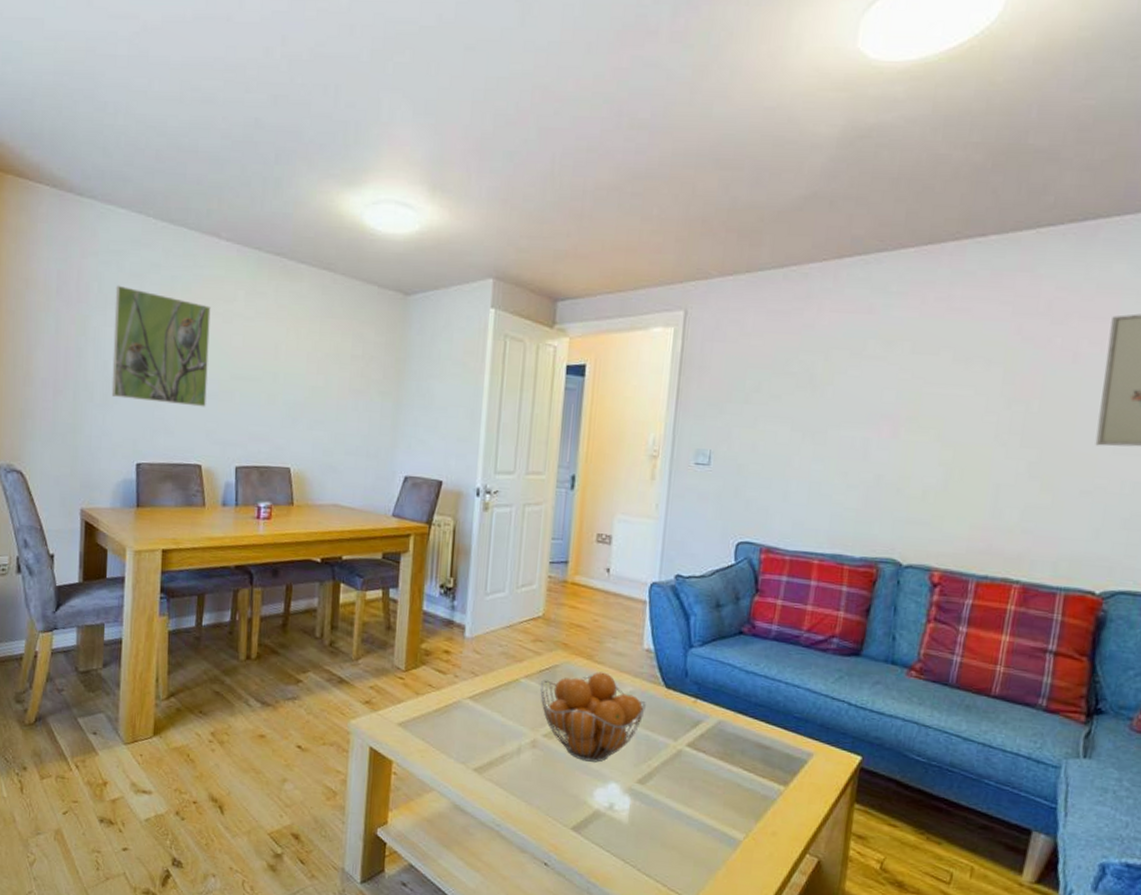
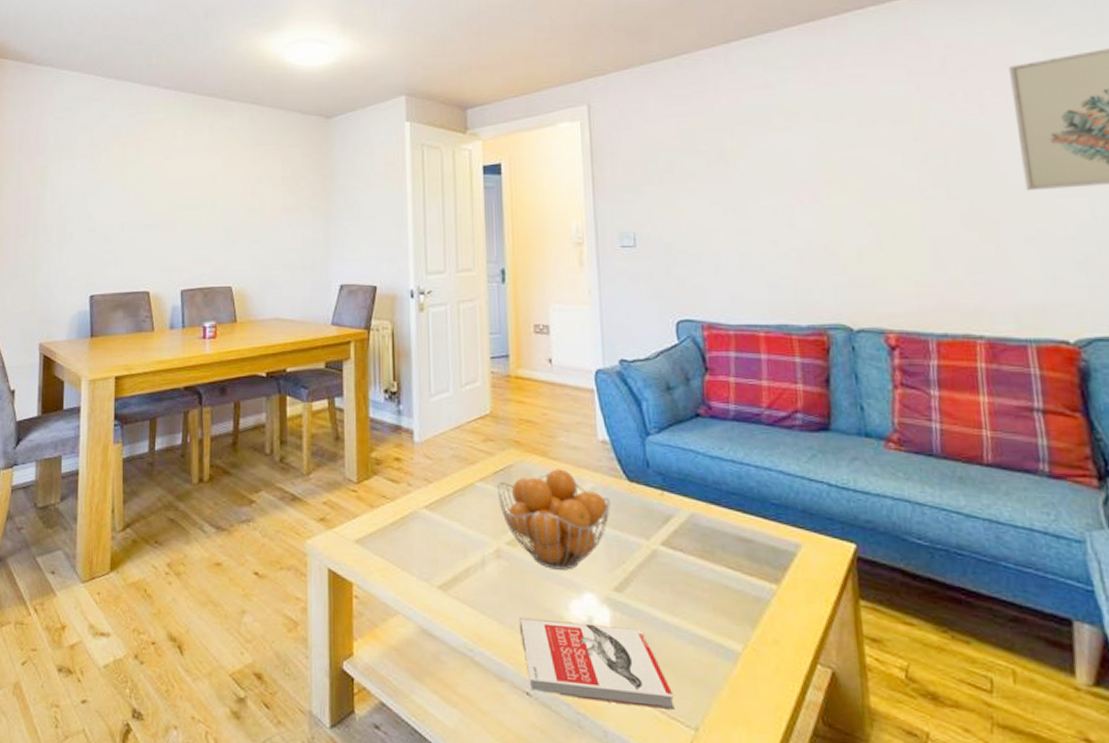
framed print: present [111,285,211,407] -> none [67,136,153,238]
book: none [545,800,676,884] -> present [519,617,675,710]

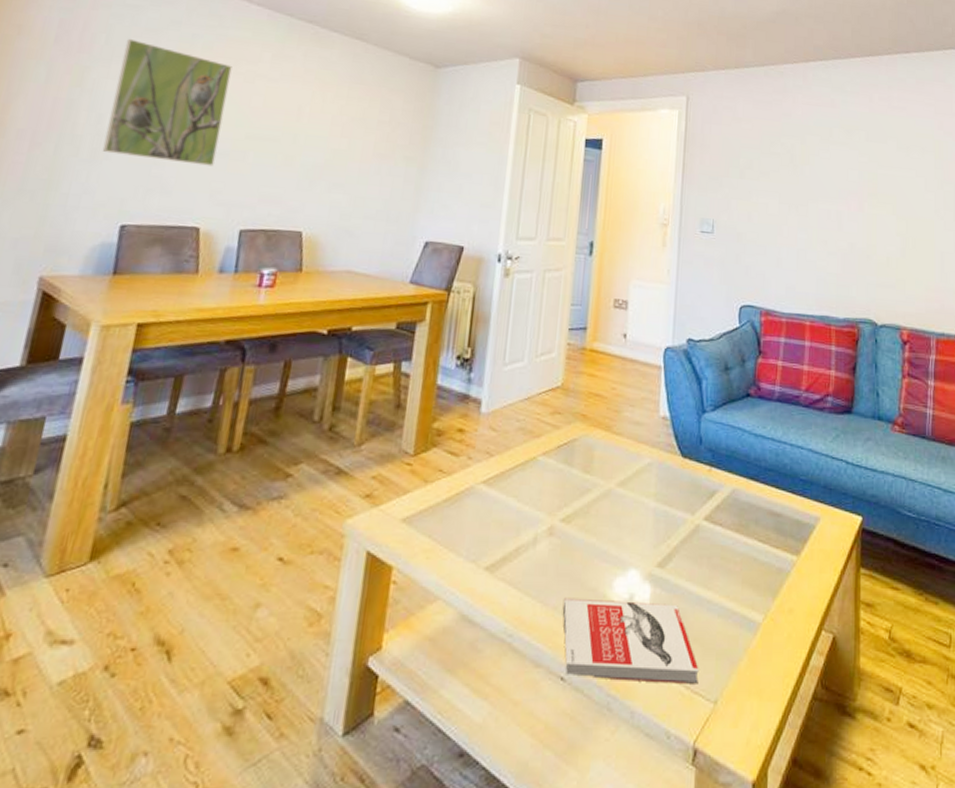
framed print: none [67,136,153,238] -> present [102,38,232,166]
fruit basket: present [496,469,610,570] -> none [557,443,664,547]

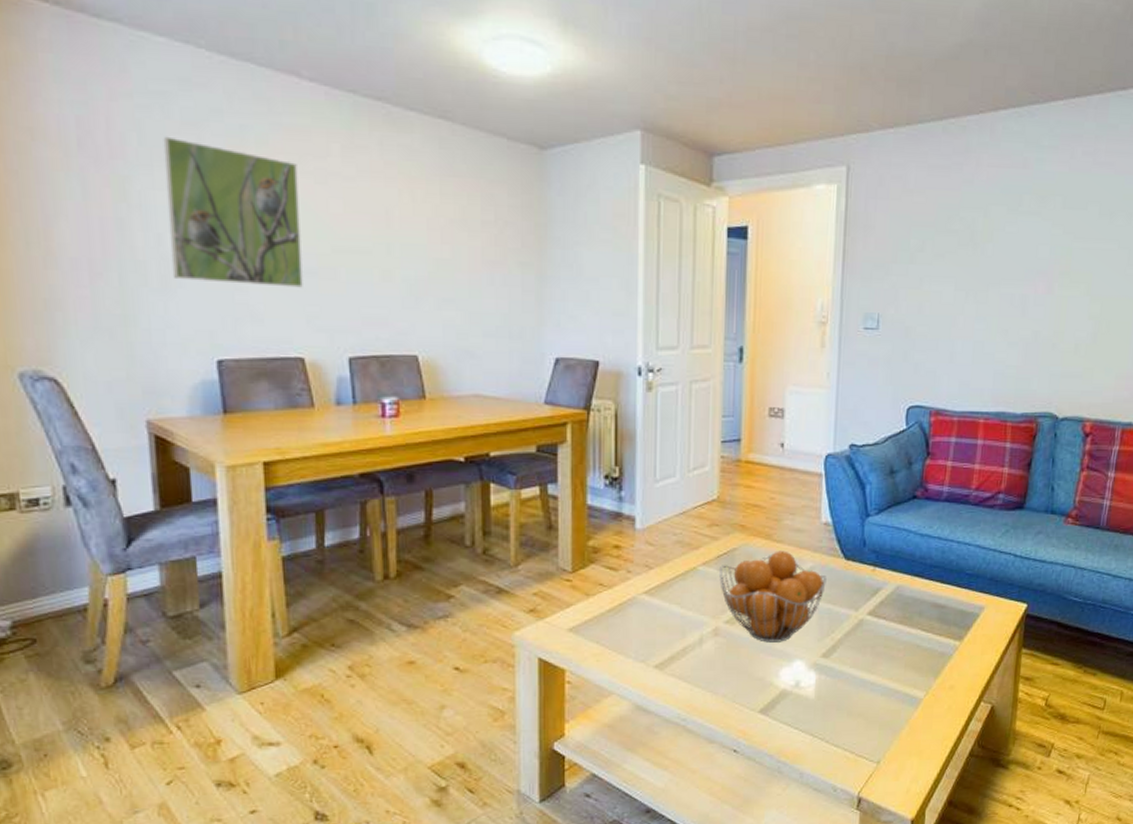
fruit basket: none [557,443,664,547] -> present [718,550,827,643]
book: present [562,597,699,684] -> none [732,686,863,750]

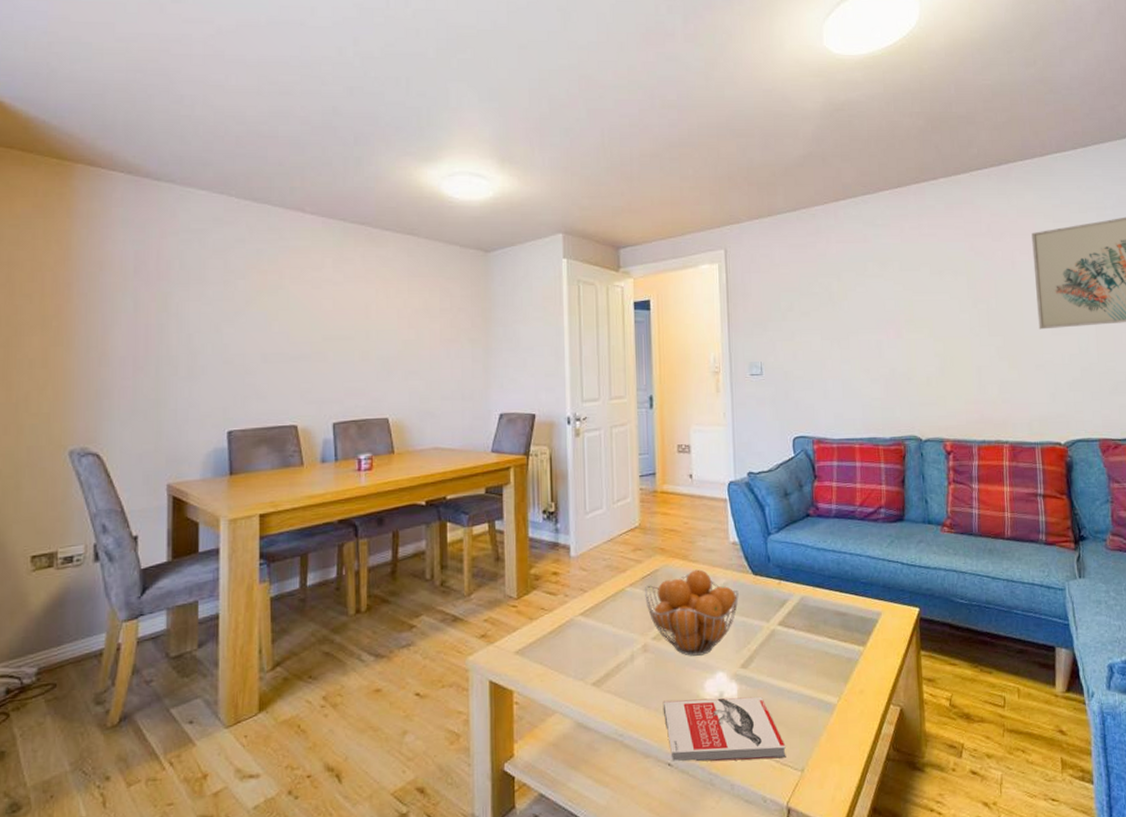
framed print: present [163,136,303,288] -> none [198,261,299,370]
book: none [732,686,863,750] -> present [662,696,786,762]

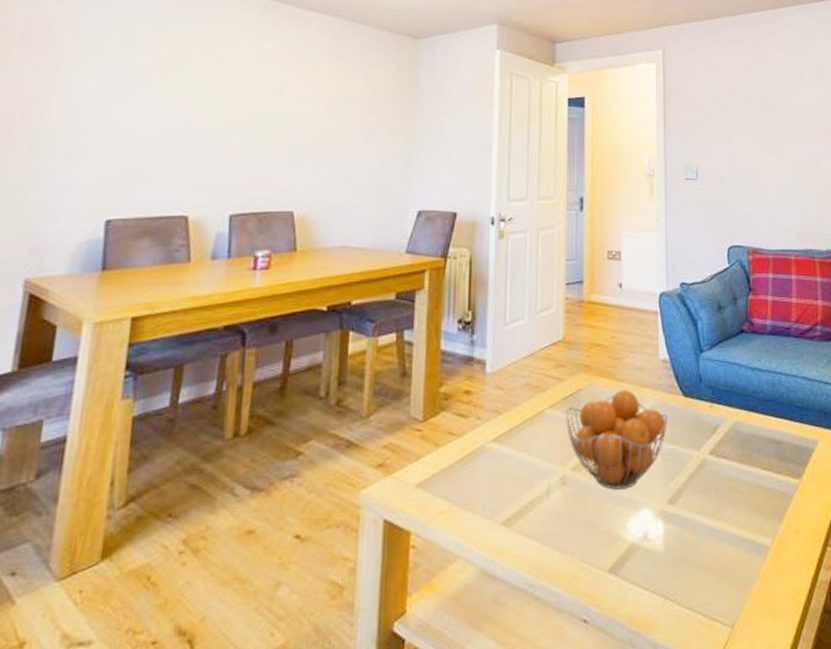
book: present [662,696,786,762] -> none [580,537,715,617]

